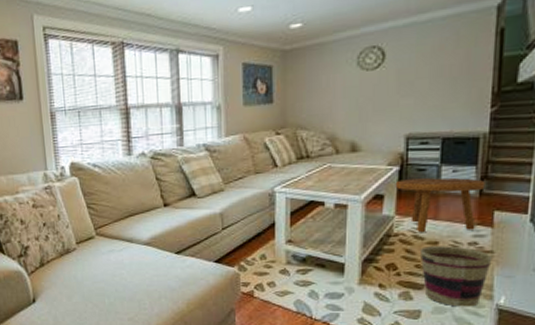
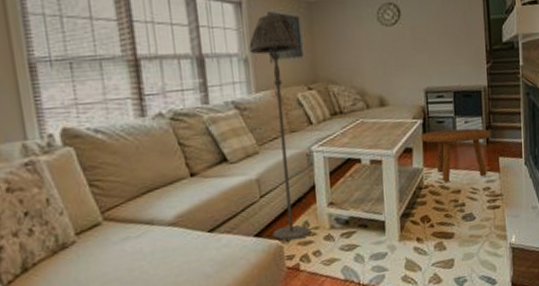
floor lamp: none [222,63,271,270] -> present [249,13,310,241]
basket: present [419,246,493,307] -> none [446,192,503,251]

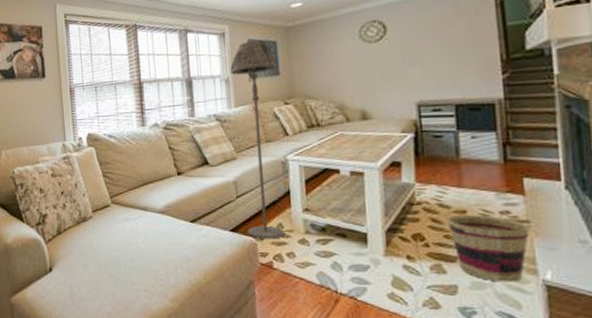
footstool: present [420,128,490,183] -> none [411,144,509,201]
basket: none [446,192,503,251] -> present [446,215,530,282]

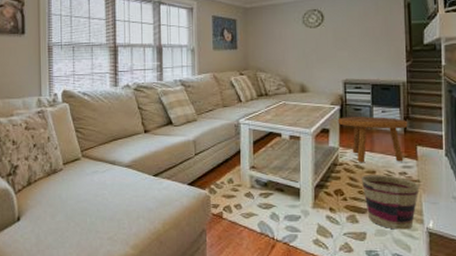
floor lamp: present [230,40,284,240] -> none [196,16,235,193]
footstool: none [411,144,509,201] -> present [337,117,408,163]

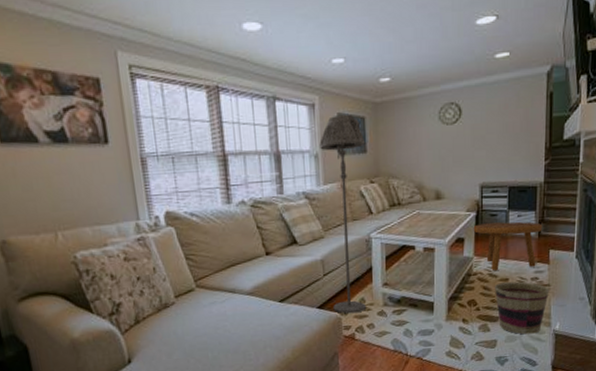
floor lamp: none [196,16,235,193] -> present [319,114,366,314]

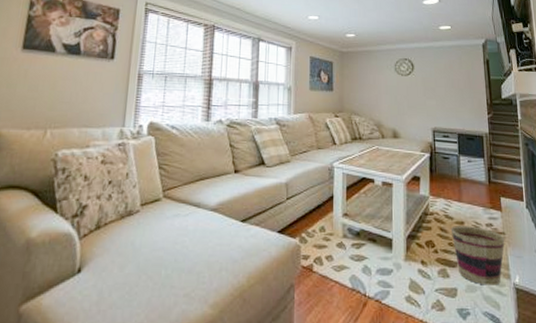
floor lamp: present [319,114,366,314] -> none [293,57,331,242]
footstool: present [473,222,543,271] -> none [428,165,492,213]

